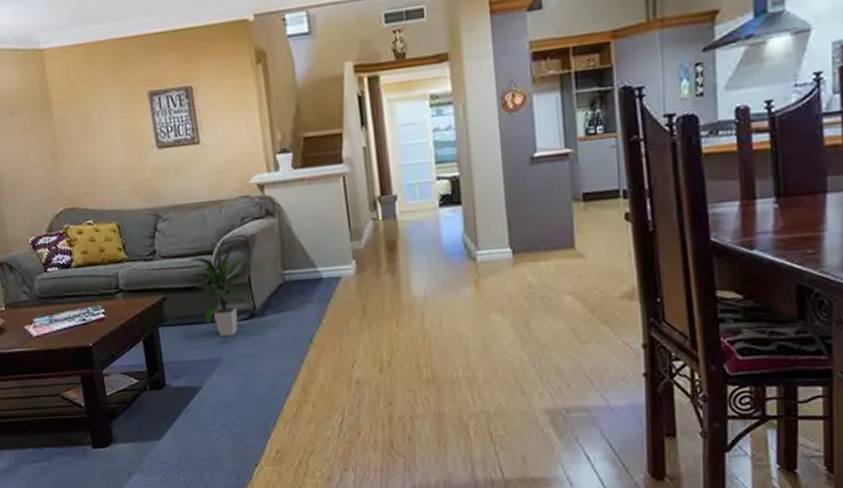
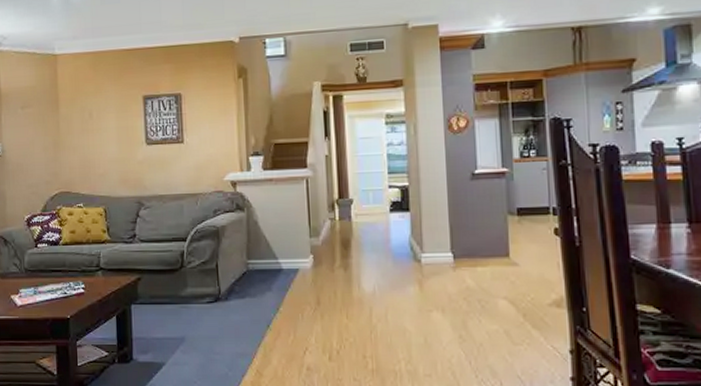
indoor plant: present [187,246,258,336] -> none [161,234,223,317]

